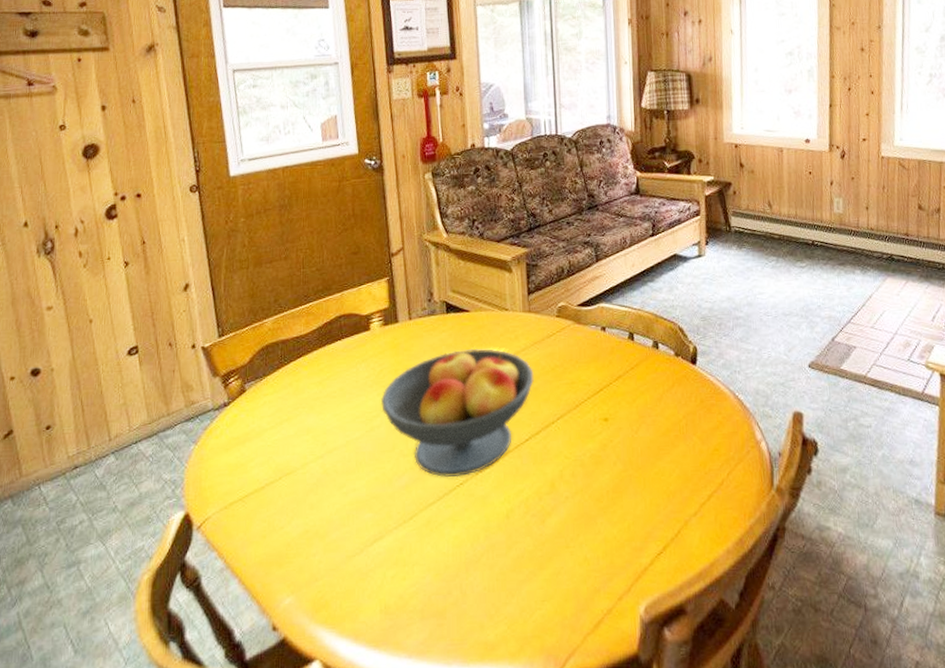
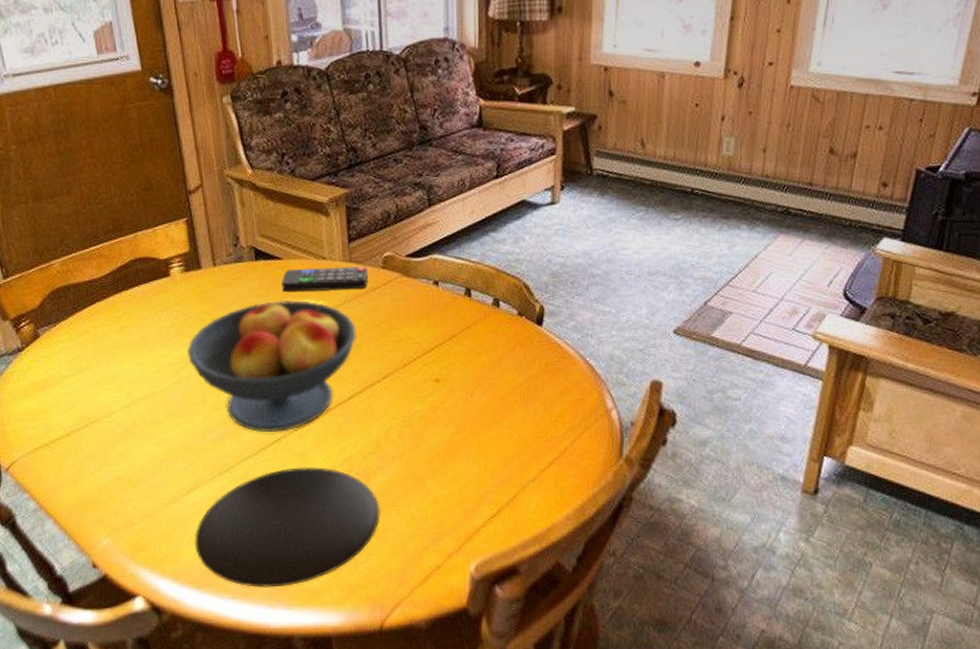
plate: none [376,511,555,643] -> present [194,467,381,587]
remote control: none [469,316,544,342] -> present [281,267,368,293]

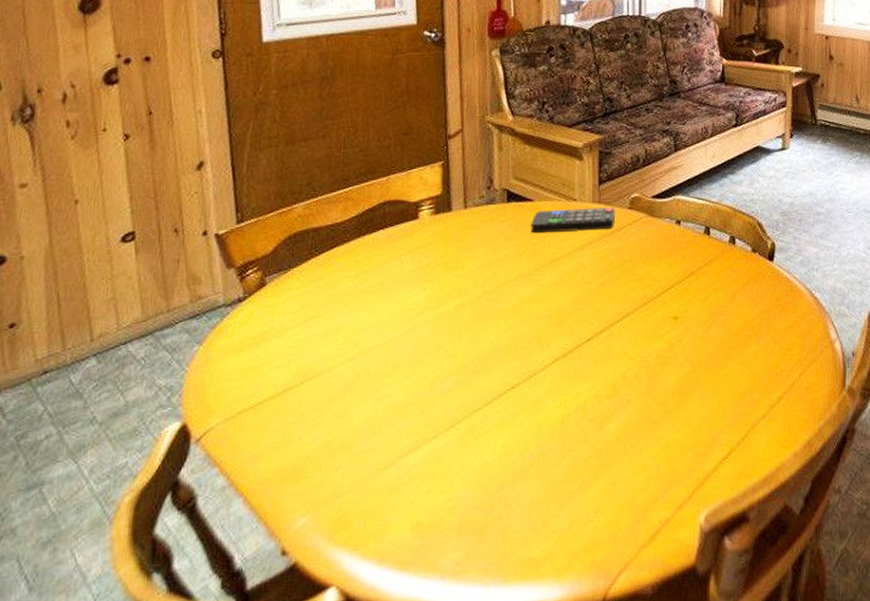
fruit bowl: present [187,299,356,433] -> none [426,240,600,381]
plate: present [194,467,381,587] -> none [406,416,613,563]

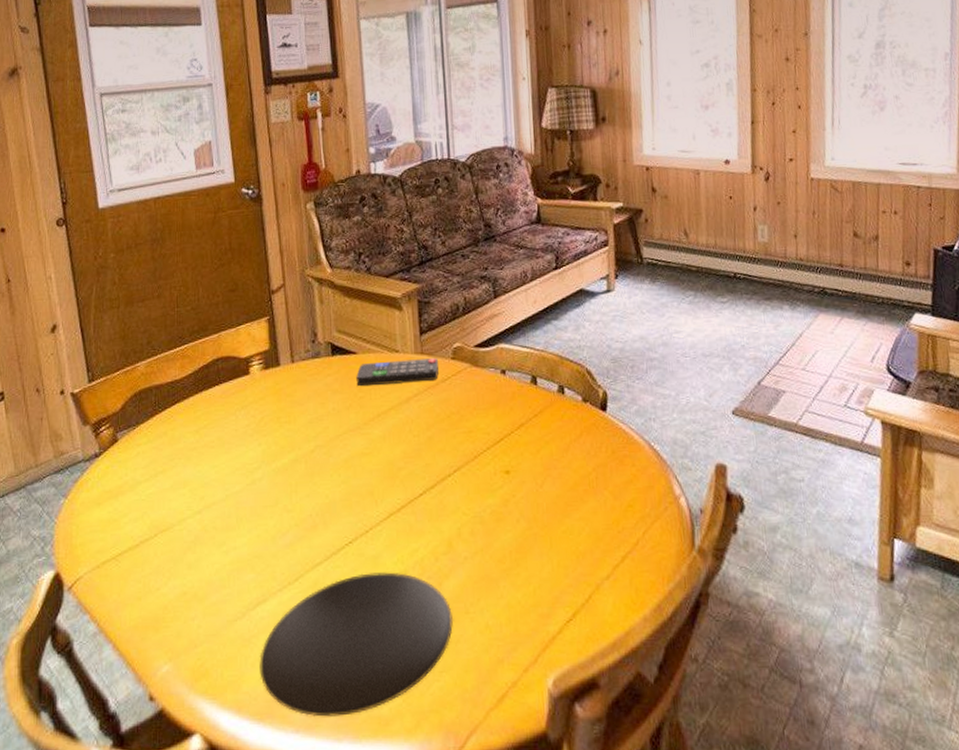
plate: none [406,416,613,563] -> present [259,572,454,717]

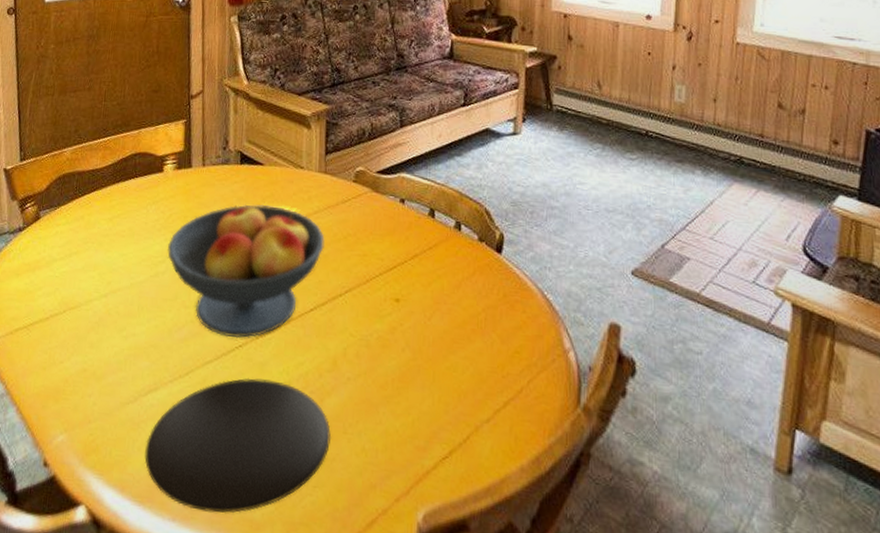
fruit bowl: none [263,393,428,536] -> present [168,204,325,339]
remote control: present [356,358,439,387] -> none [261,175,340,201]

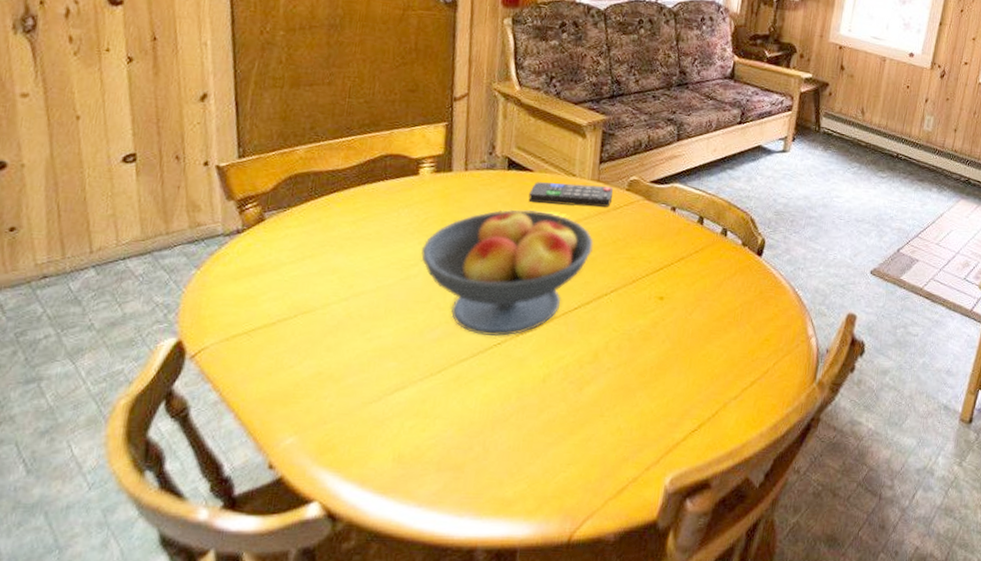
plate: present [145,378,332,513] -> none [389,372,589,496]
remote control: none [261,175,340,201] -> present [528,182,613,207]

